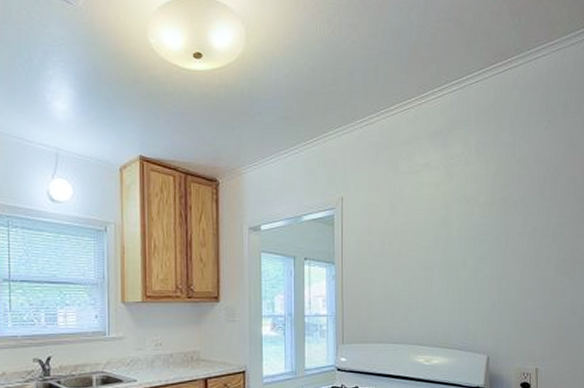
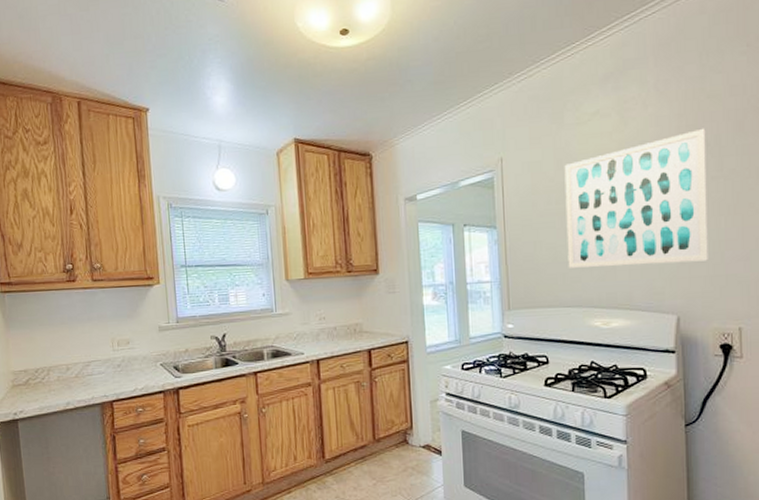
wall art: none [397,189,515,308] -> present [564,128,708,268]

